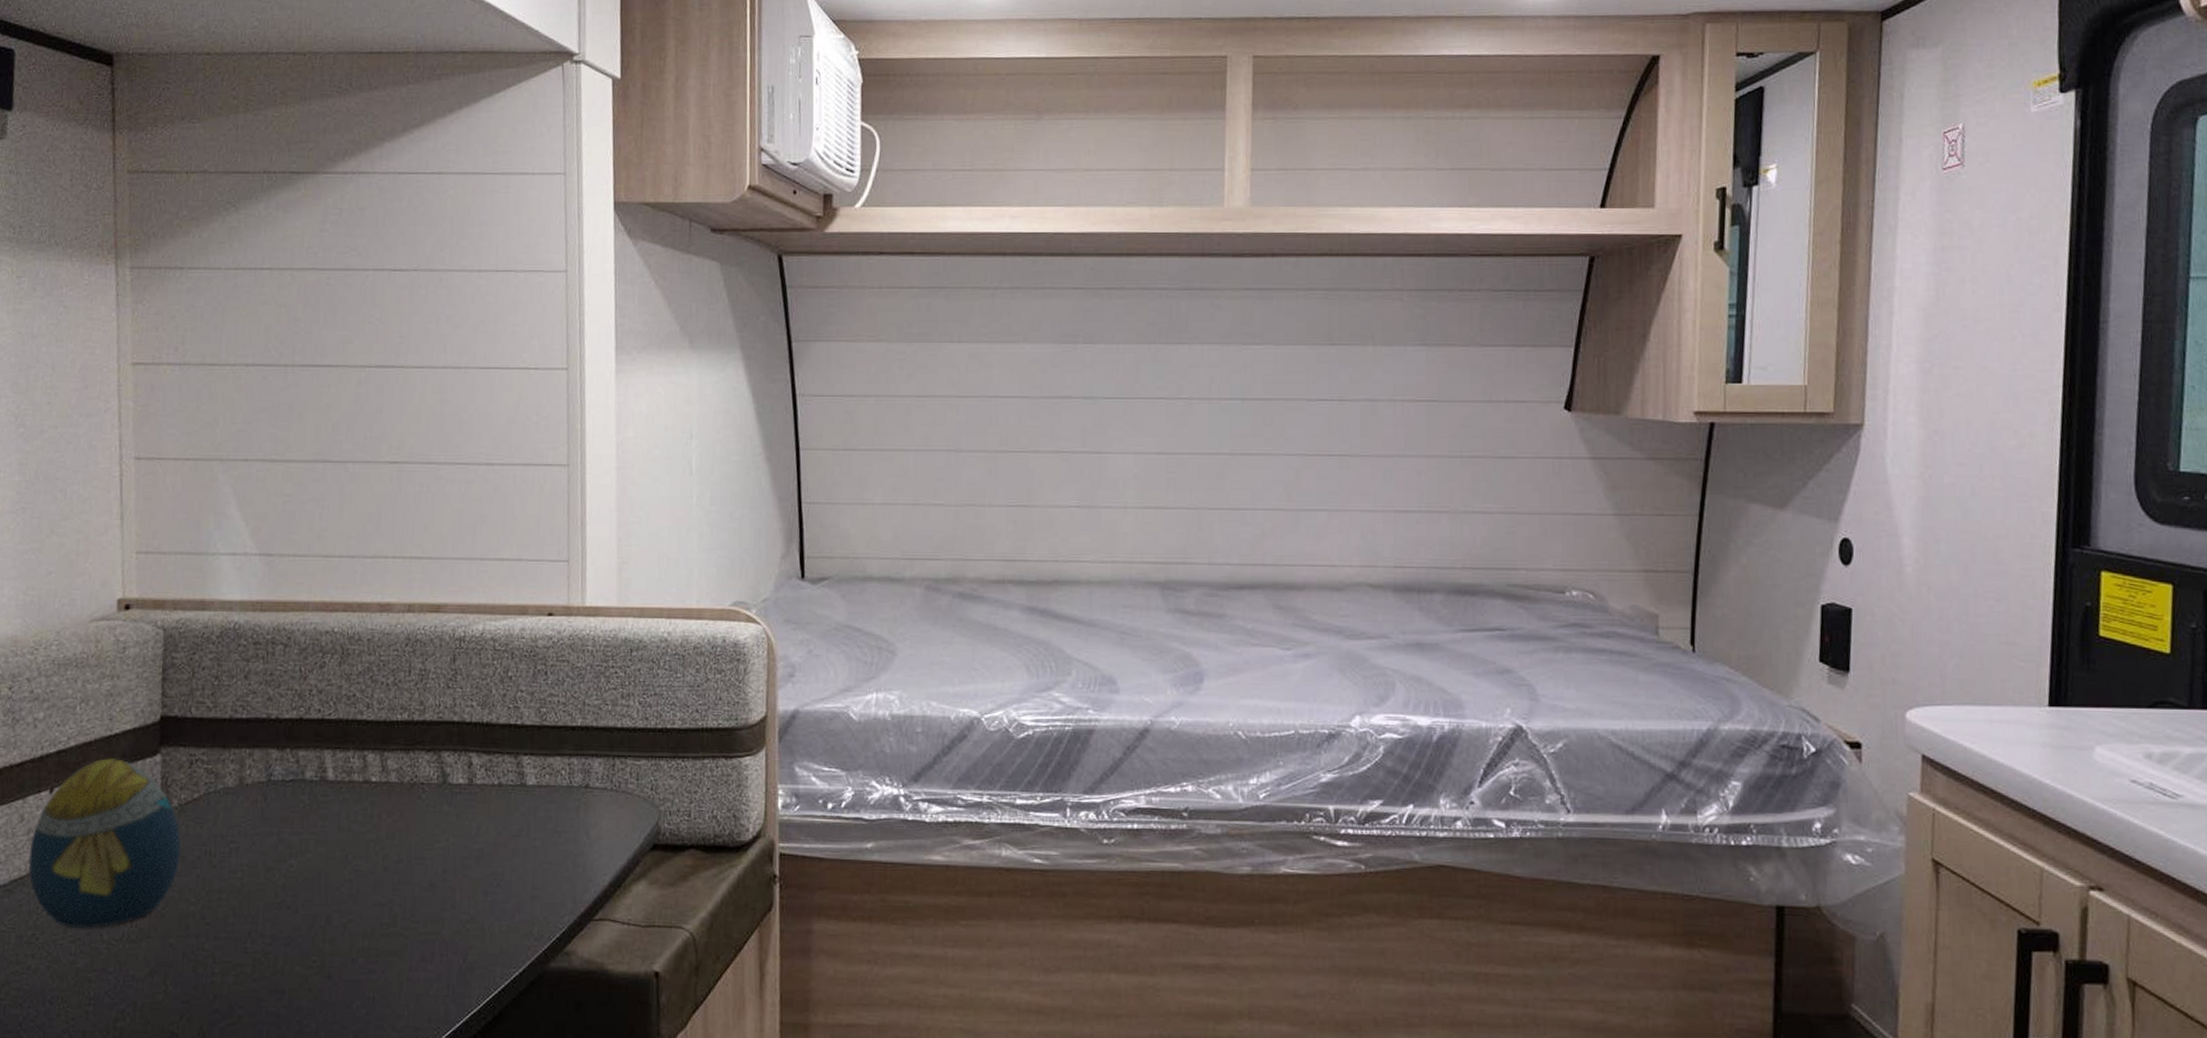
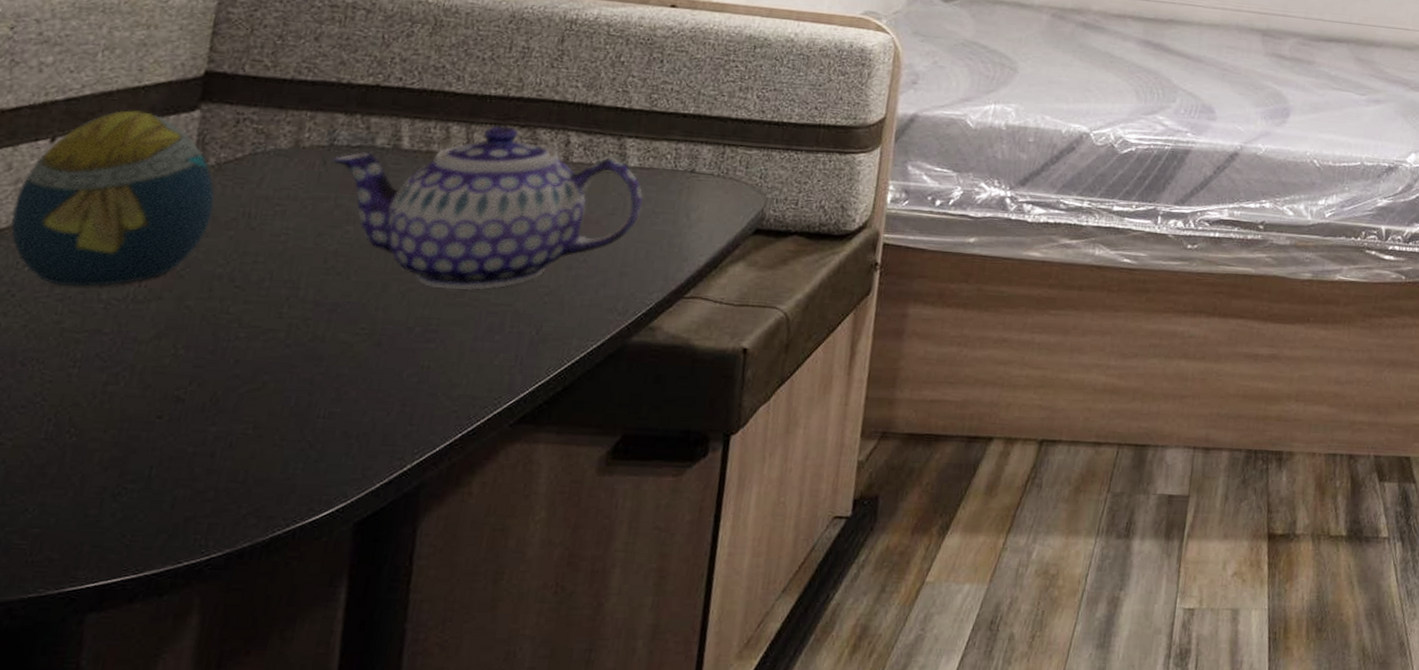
teapot: none [271,751,545,920] -> present [332,125,643,290]

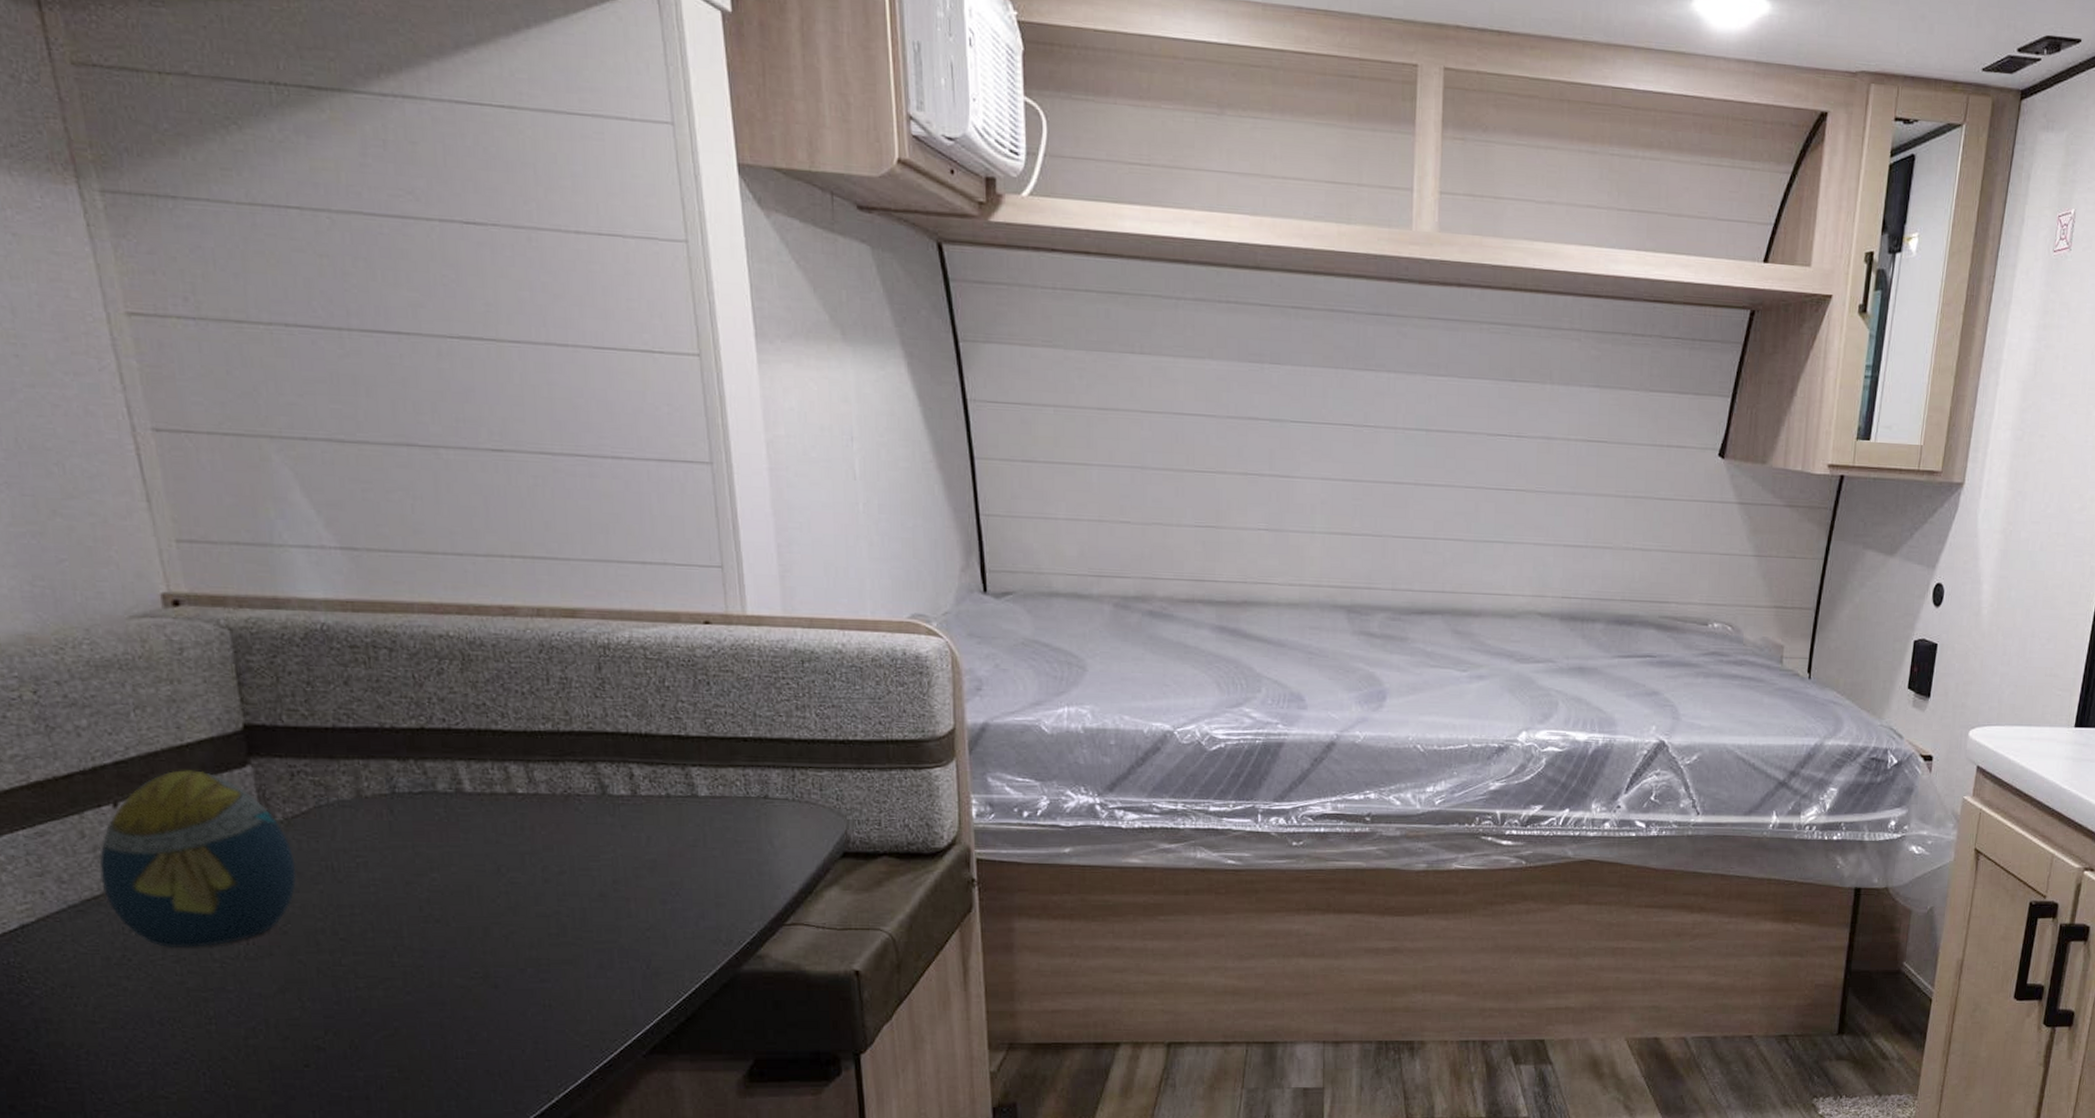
teapot: present [332,125,643,290] -> none [398,762,723,930]

